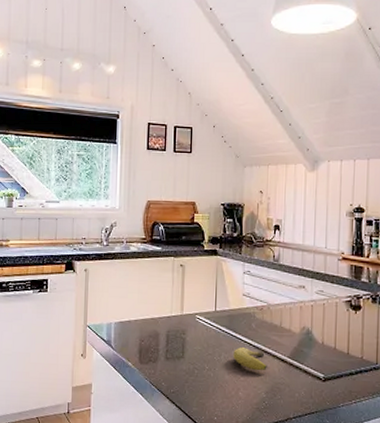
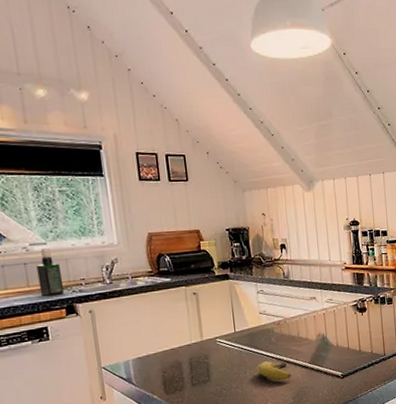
spray bottle: none [47,206,67,251] -> present [36,248,65,296]

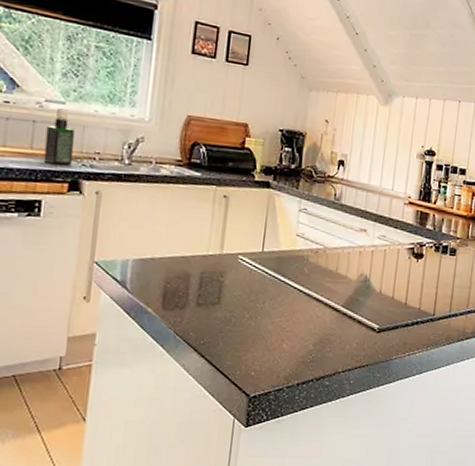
fruit: present [258,361,291,381] -> none [279,294,318,321]

